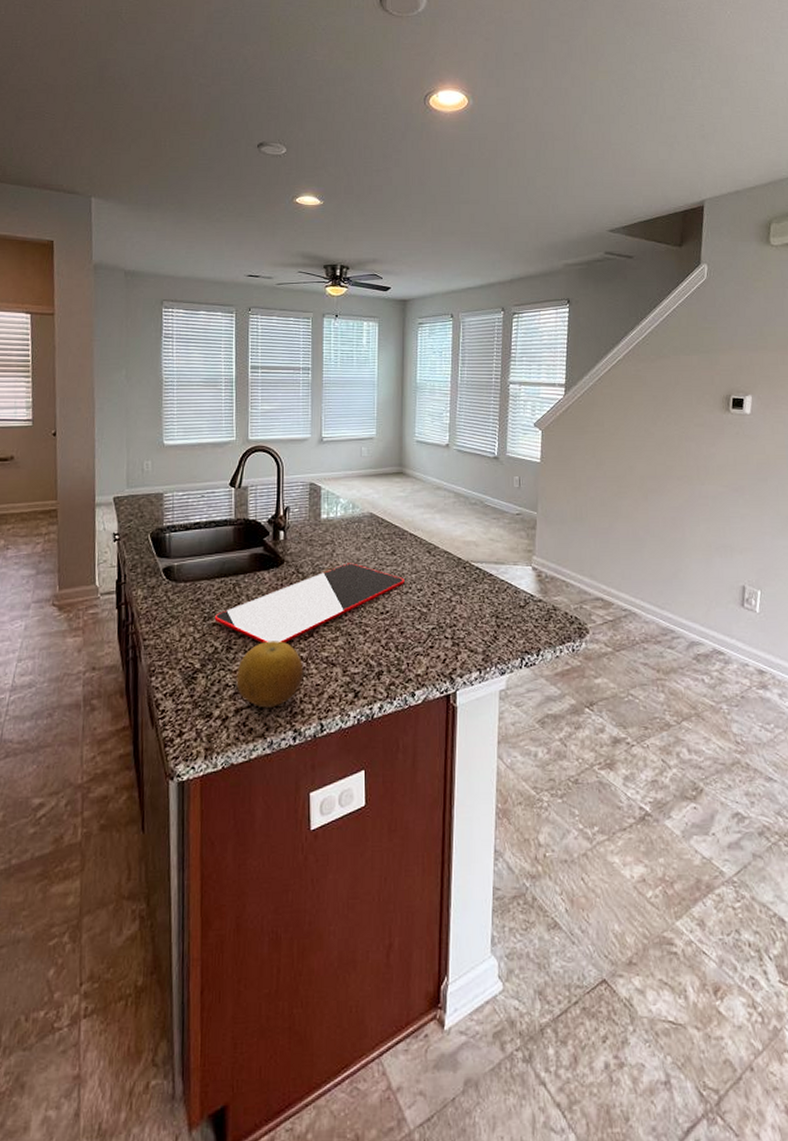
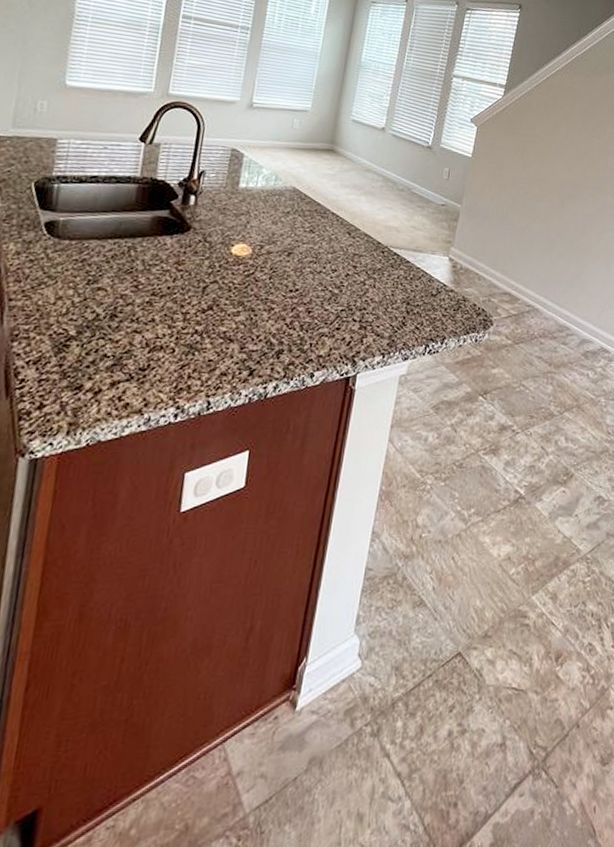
cutting board: present [214,563,405,644] -> none [100,236,320,315]
fruit: present [236,641,304,708] -> none [116,311,197,382]

